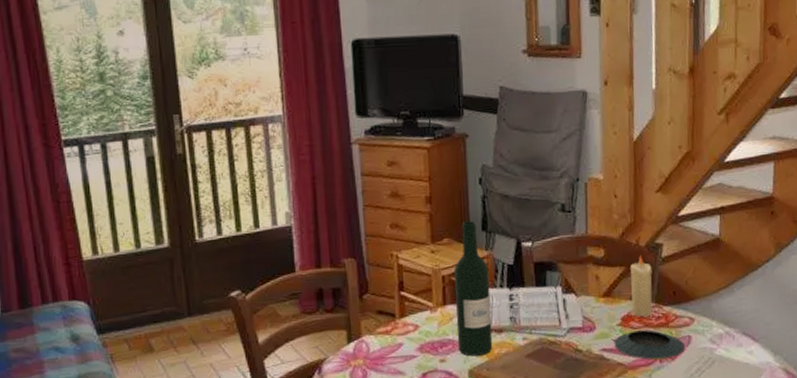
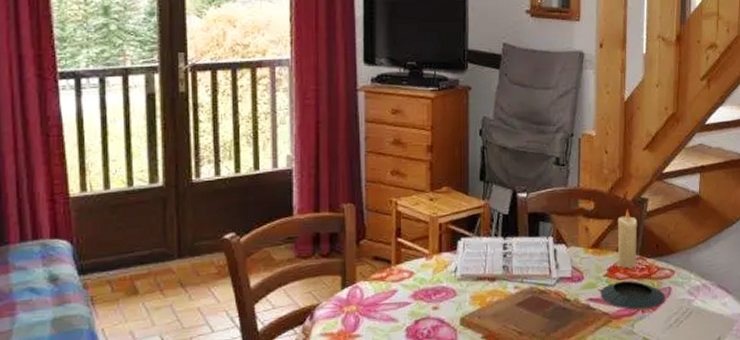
wine bottle: present [453,221,493,357] -> none [450,170,485,304]

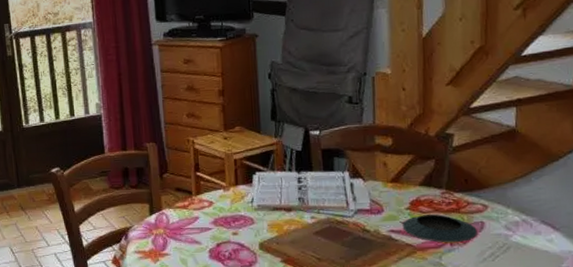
candle: present [617,209,638,269] -> none [419,144,443,203]

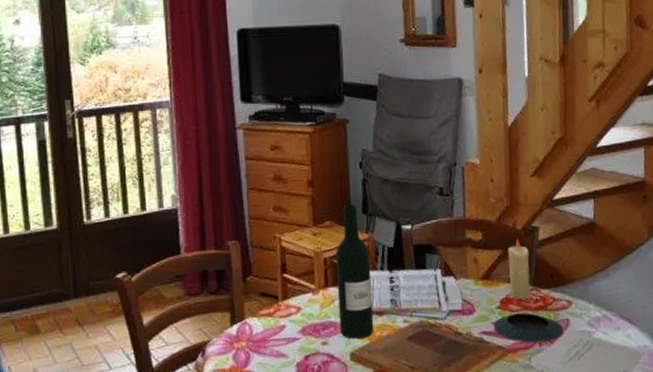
wine bottle: none [245,111,282,231] -> present [335,204,374,339]
candle: none [419,144,443,203] -> present [508,238,531,300]

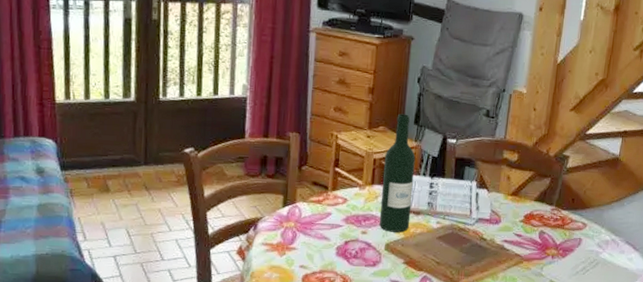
saucer: present [493,312,563,343] -> none [514,228,575,256]
candle: present [508,238,531,300] -> none [534,163,557,218]

